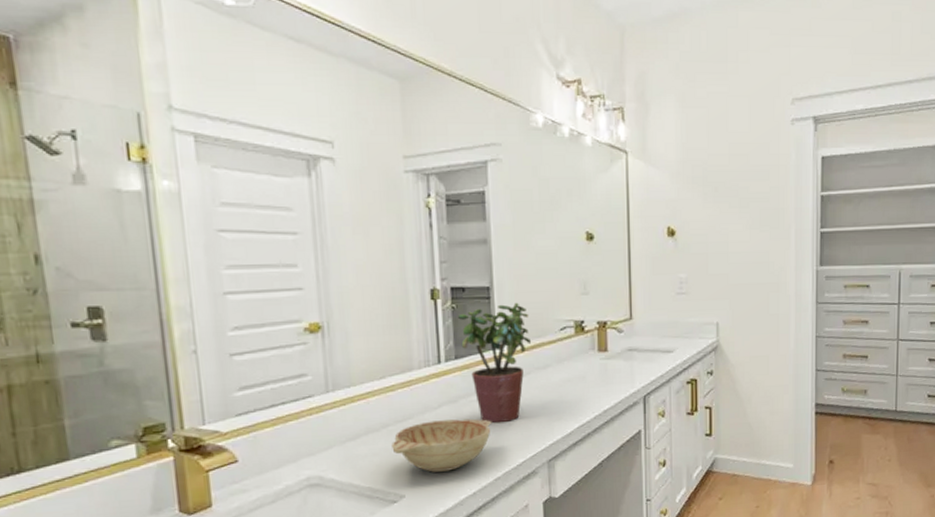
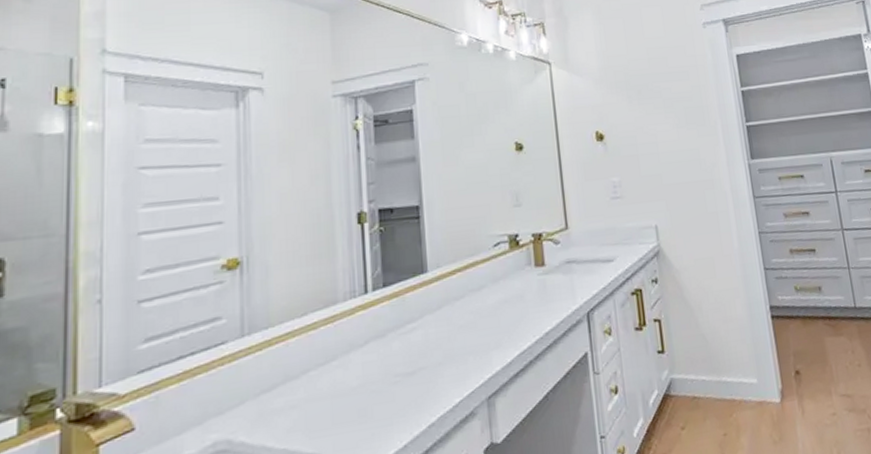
decorative bowl: present [392,418,492,473] -> none [312,354,424,424]
potted plant: present [458,302,531,423] -> none [386,220,463,358]

